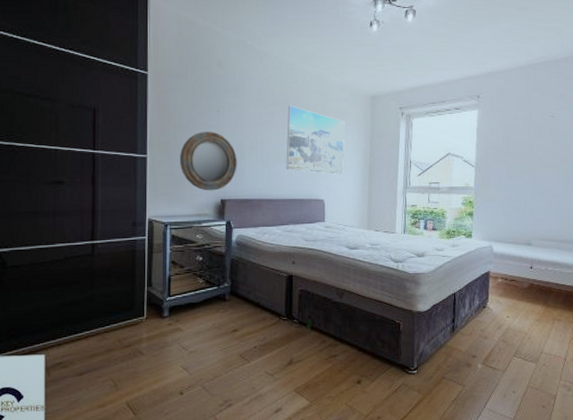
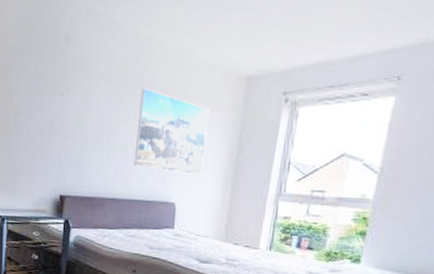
home mirror: present [179,131,237,191] -> none [18,118,80,185]

